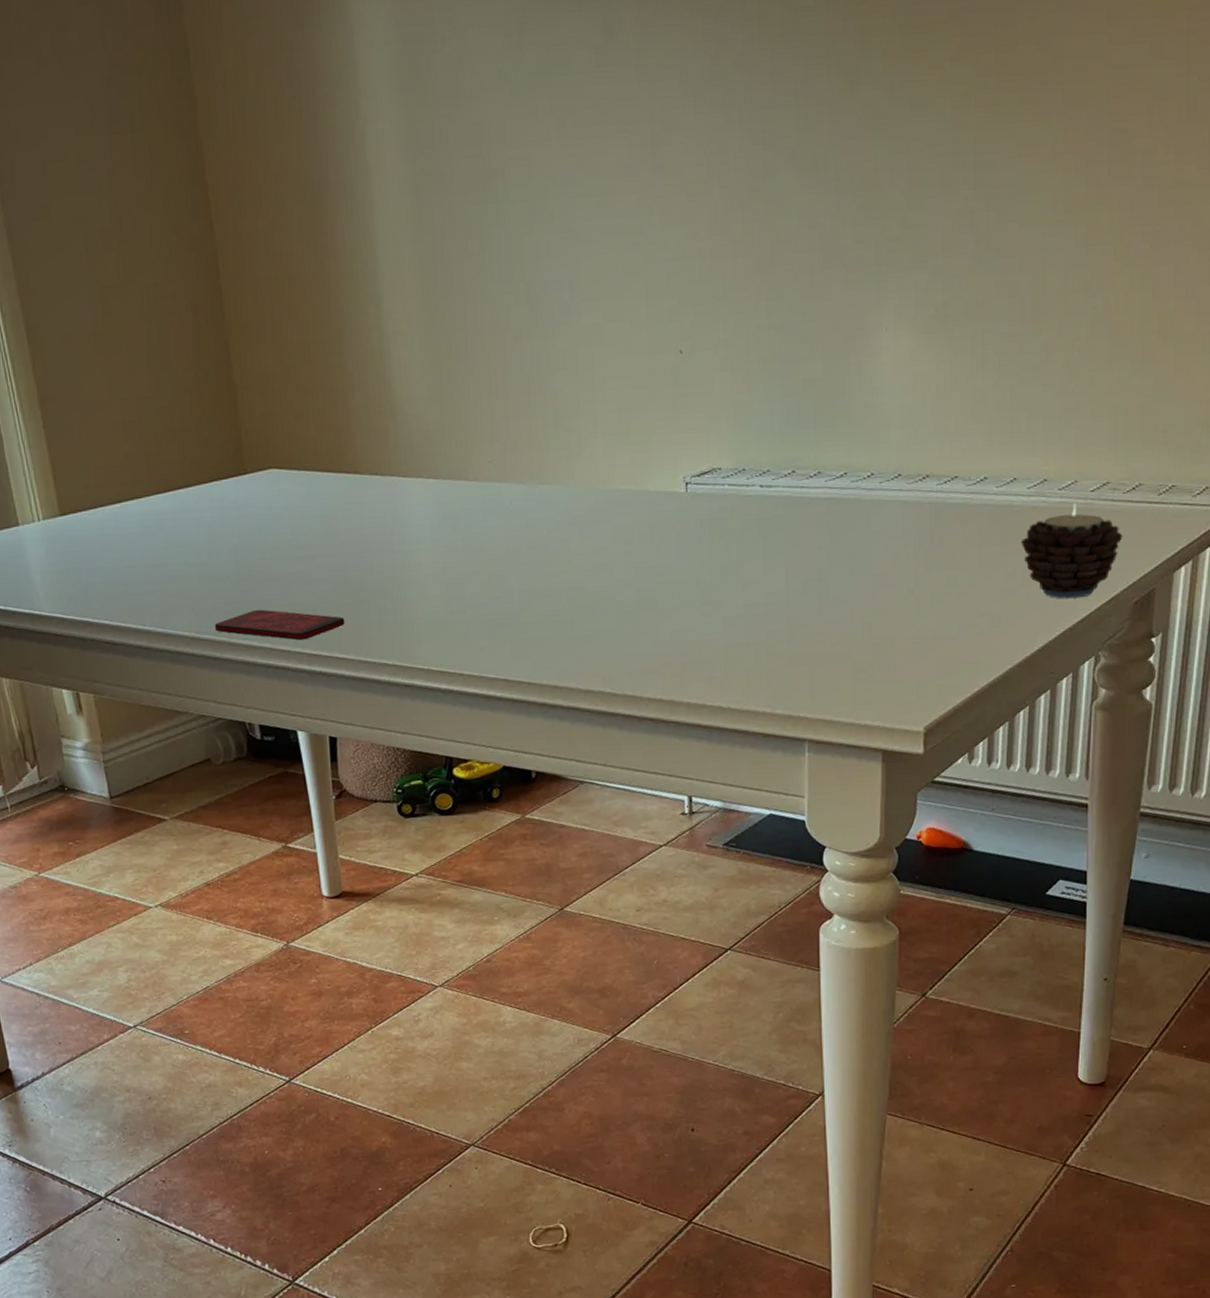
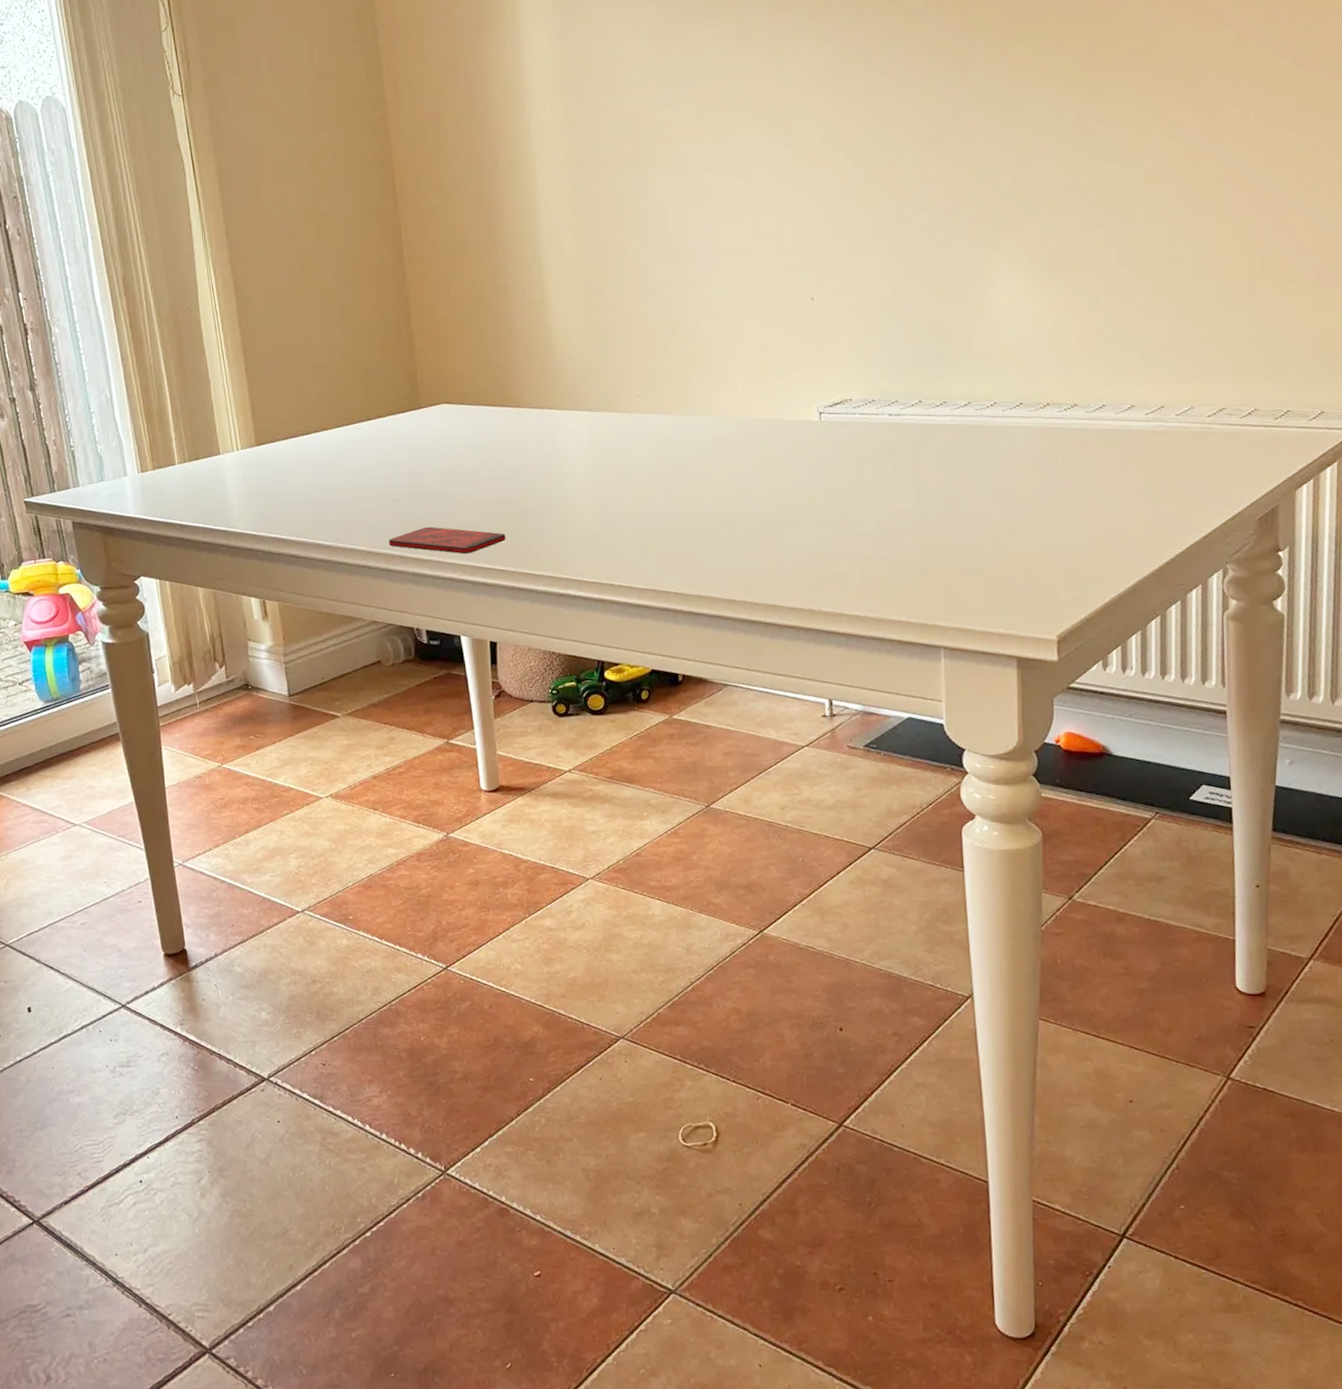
candle: present [1020,504,1123,599] -> none [1142,428,1243,516]

